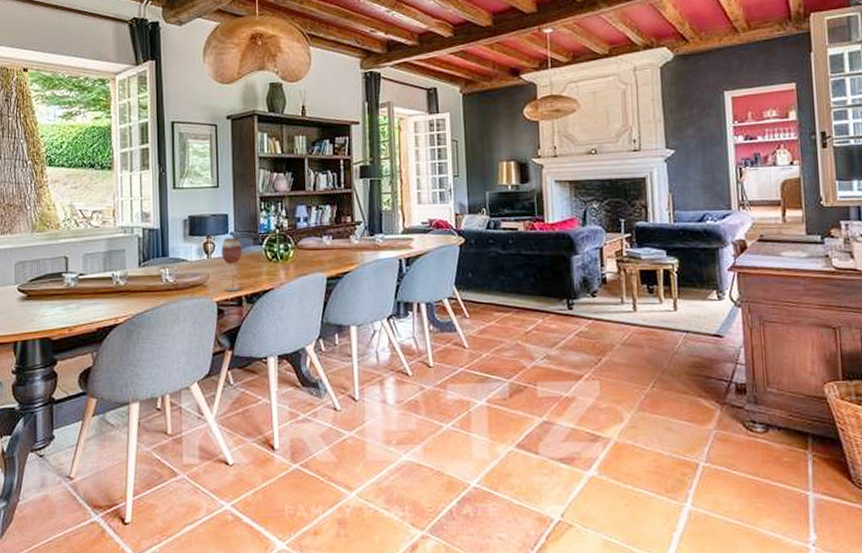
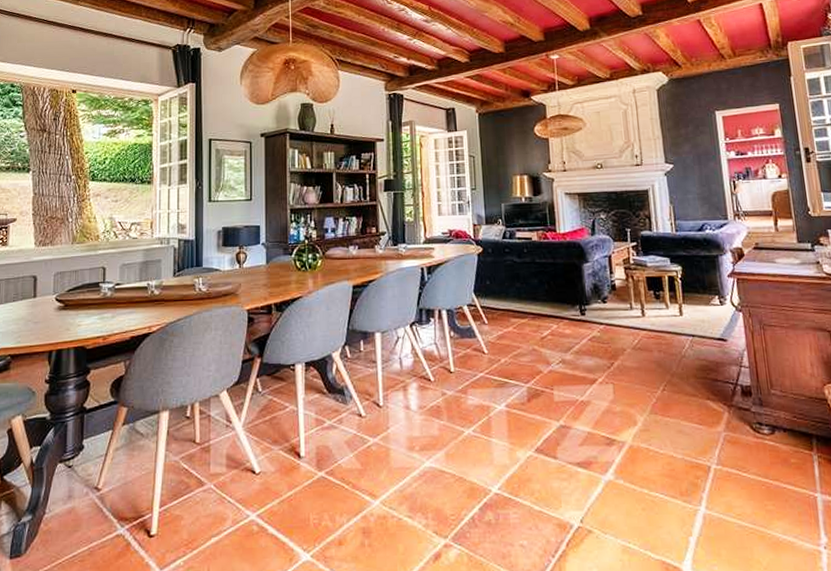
wineglass: present [221,238,242,292] -> none [253,248,272,301]

